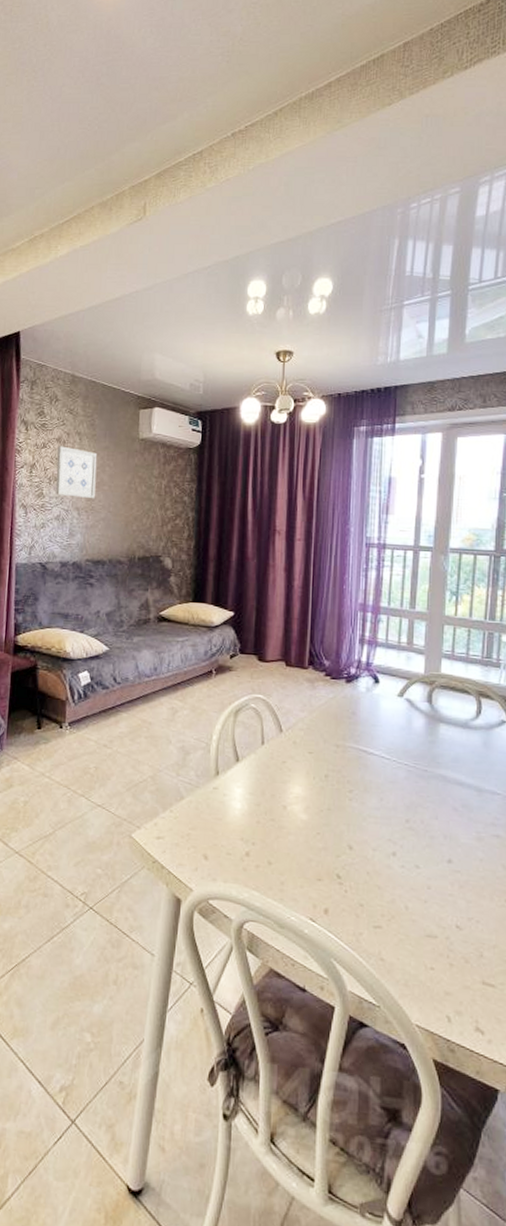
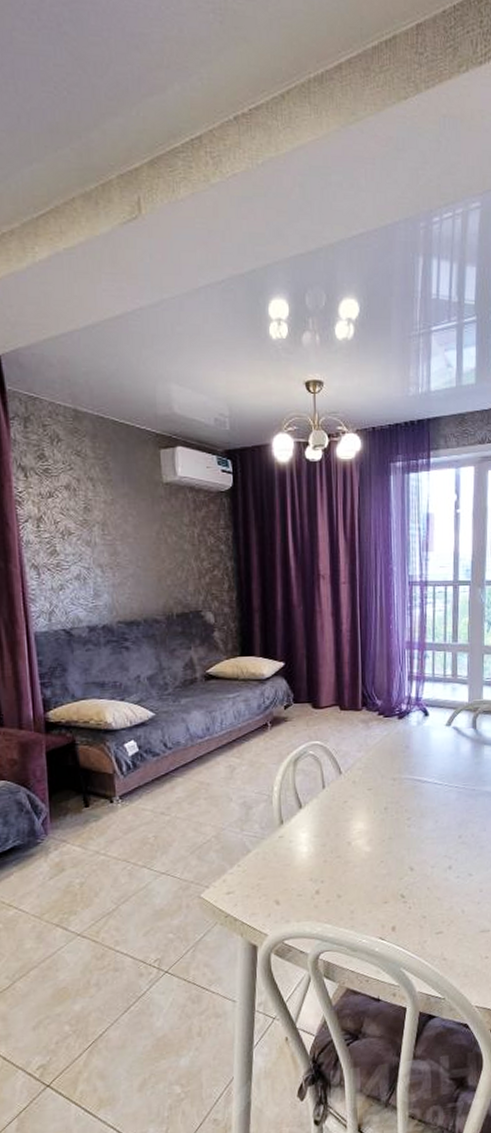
wall art: present [56,446,98,499] -> none [67,494,119,554]

